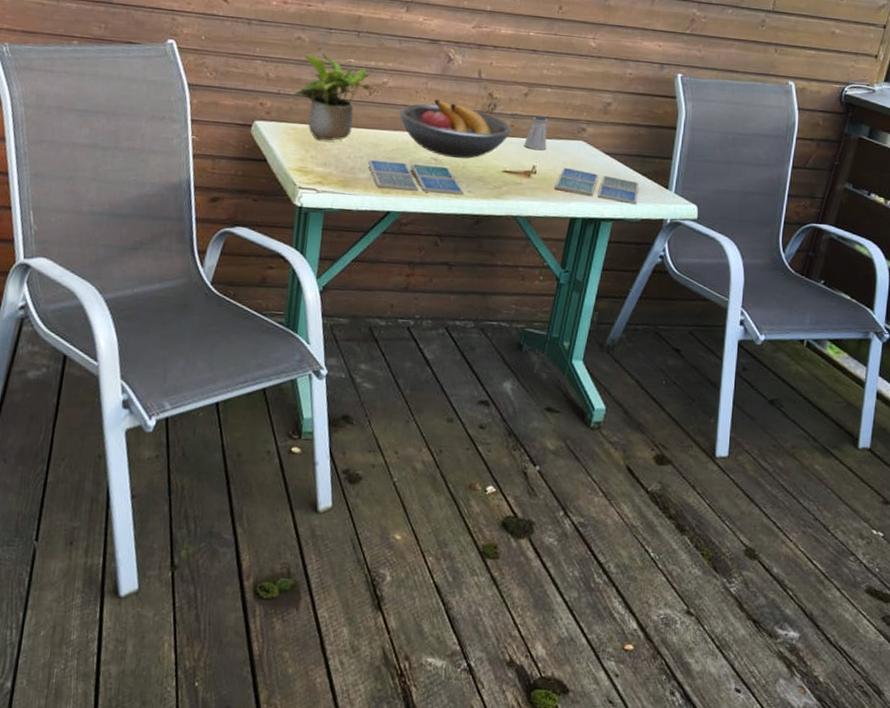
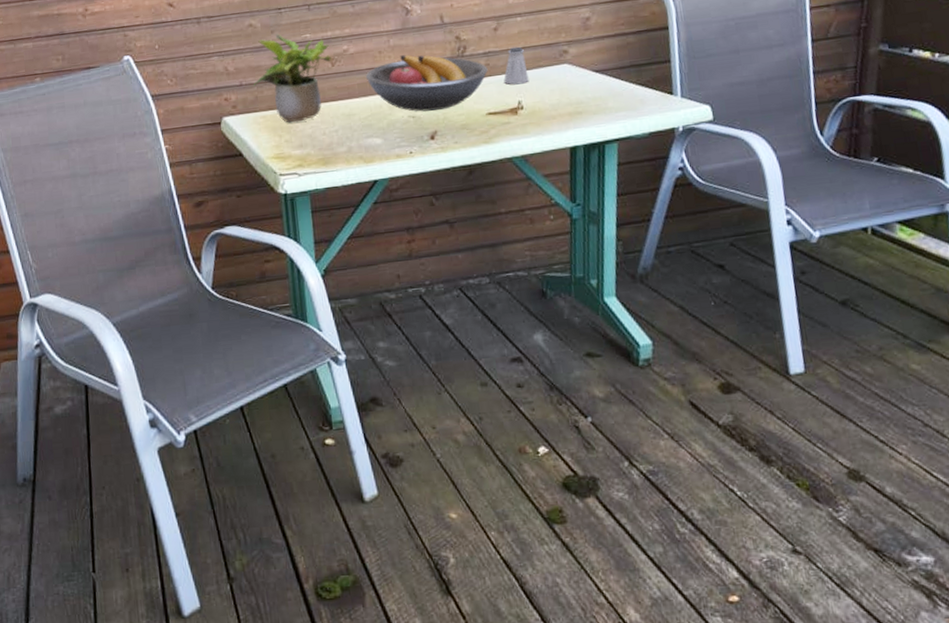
drink coaster: present [367,159,464,195] -> none [343,122,450,158]
drink coaster: present [555,167,639,204] -> none [546,94,642,122]

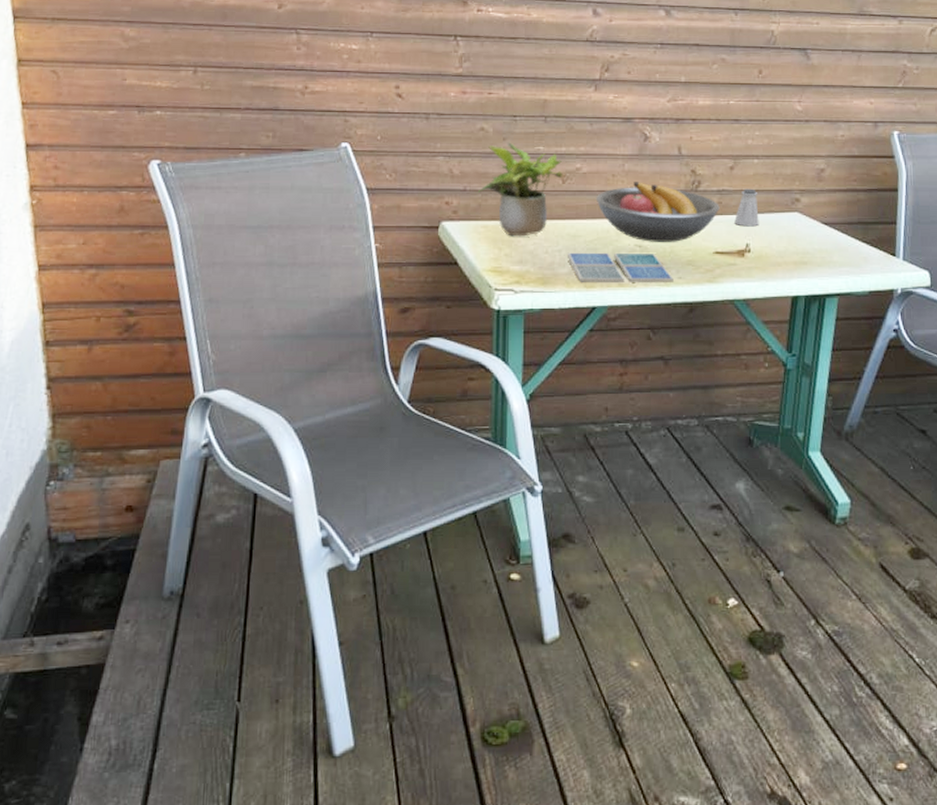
drink coaster: none [343,122,450,158] -> present [566,252,674,282]

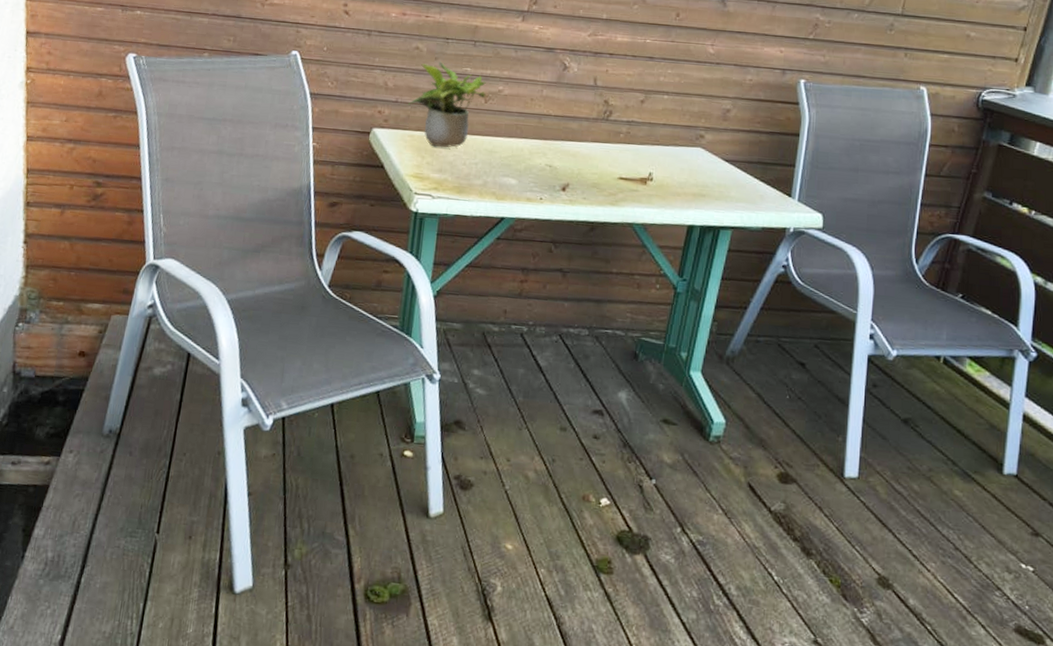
drink coaster: present [566,252,674,282] -> none [482,166,579,202]
fruit bowl: present [595,182,720,242] -> none [513,107,628,165]
saltshaker: present [734,188,759,227] -> none [640,121,664,158]

